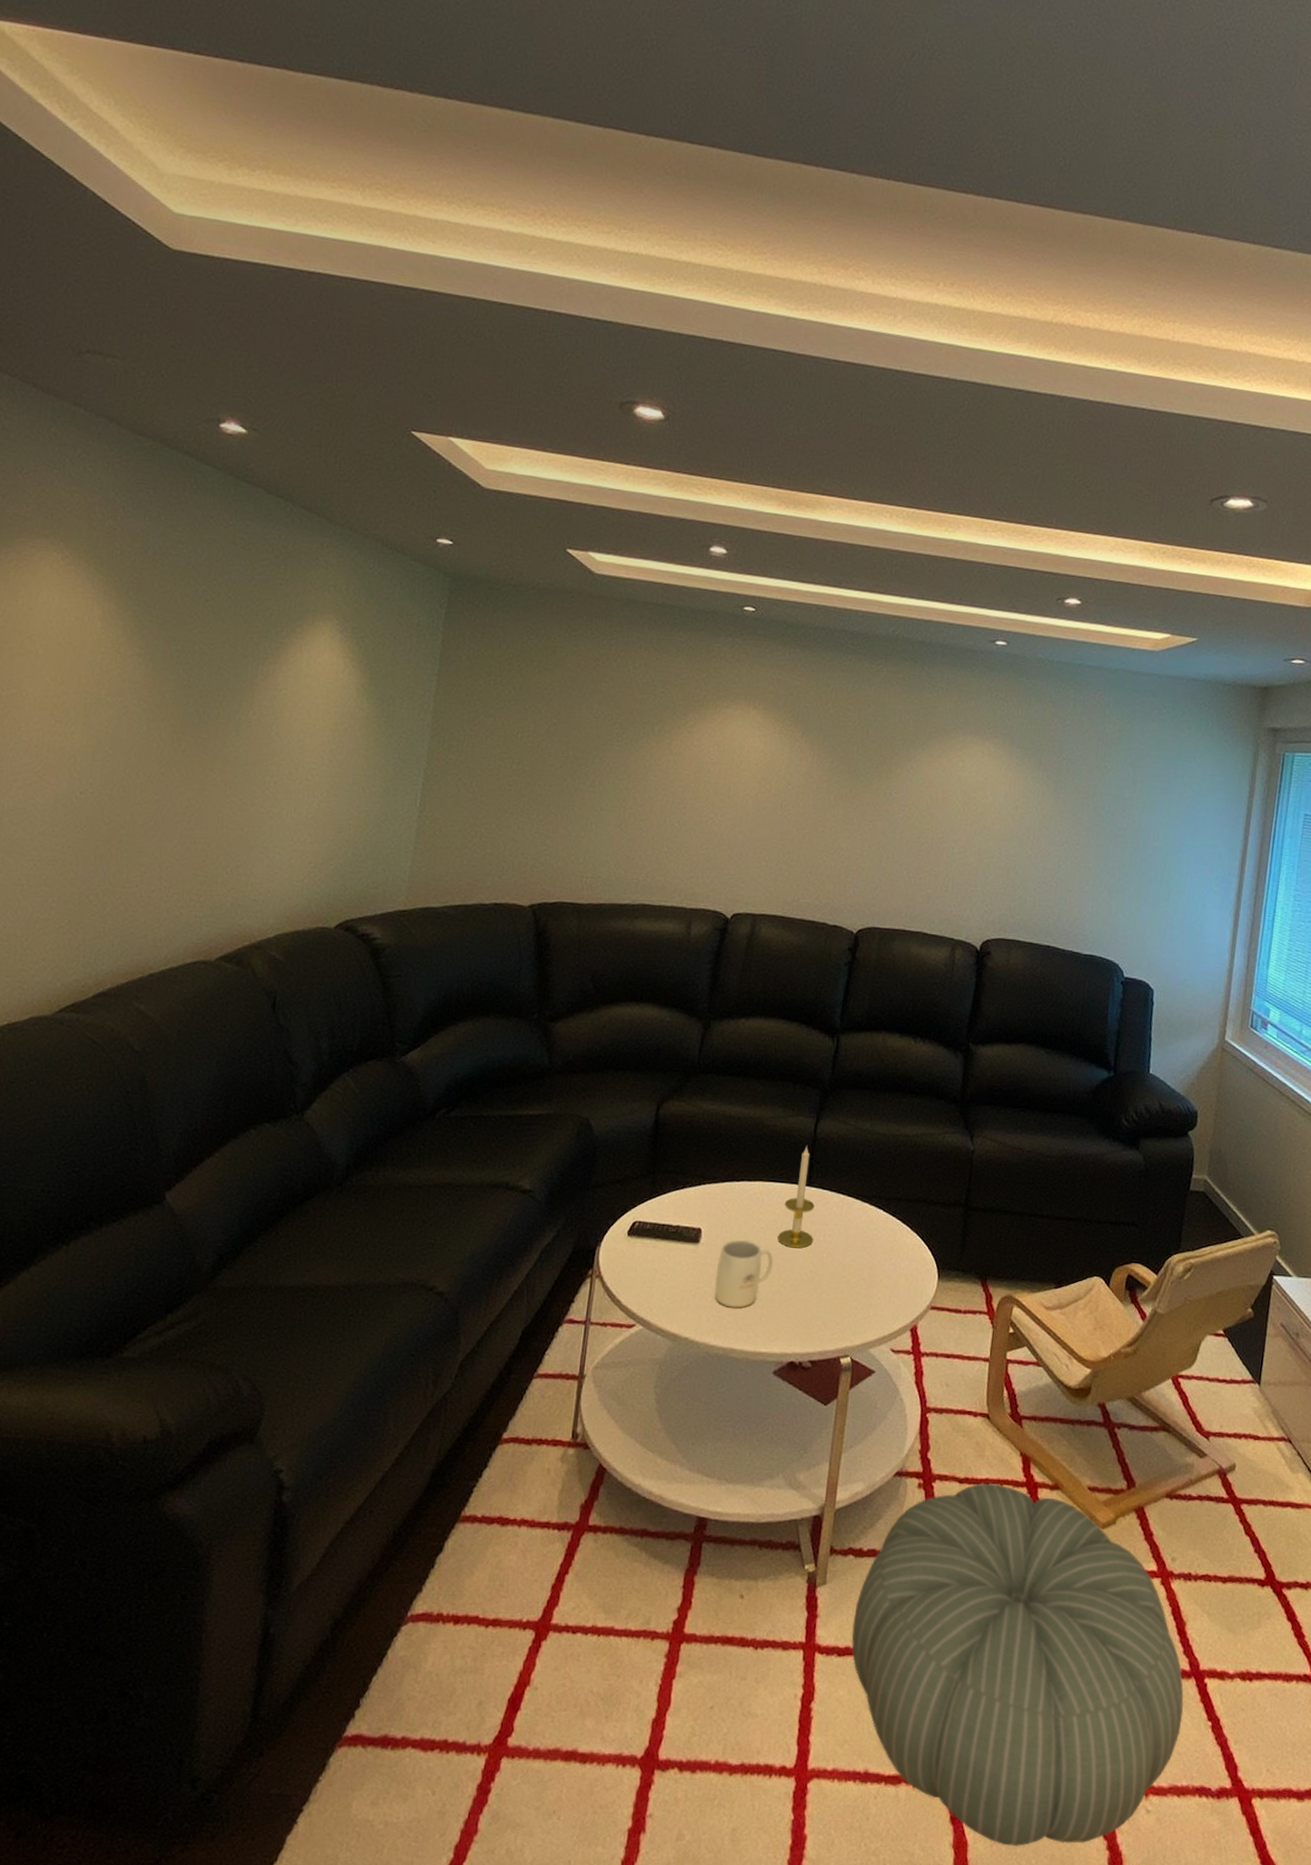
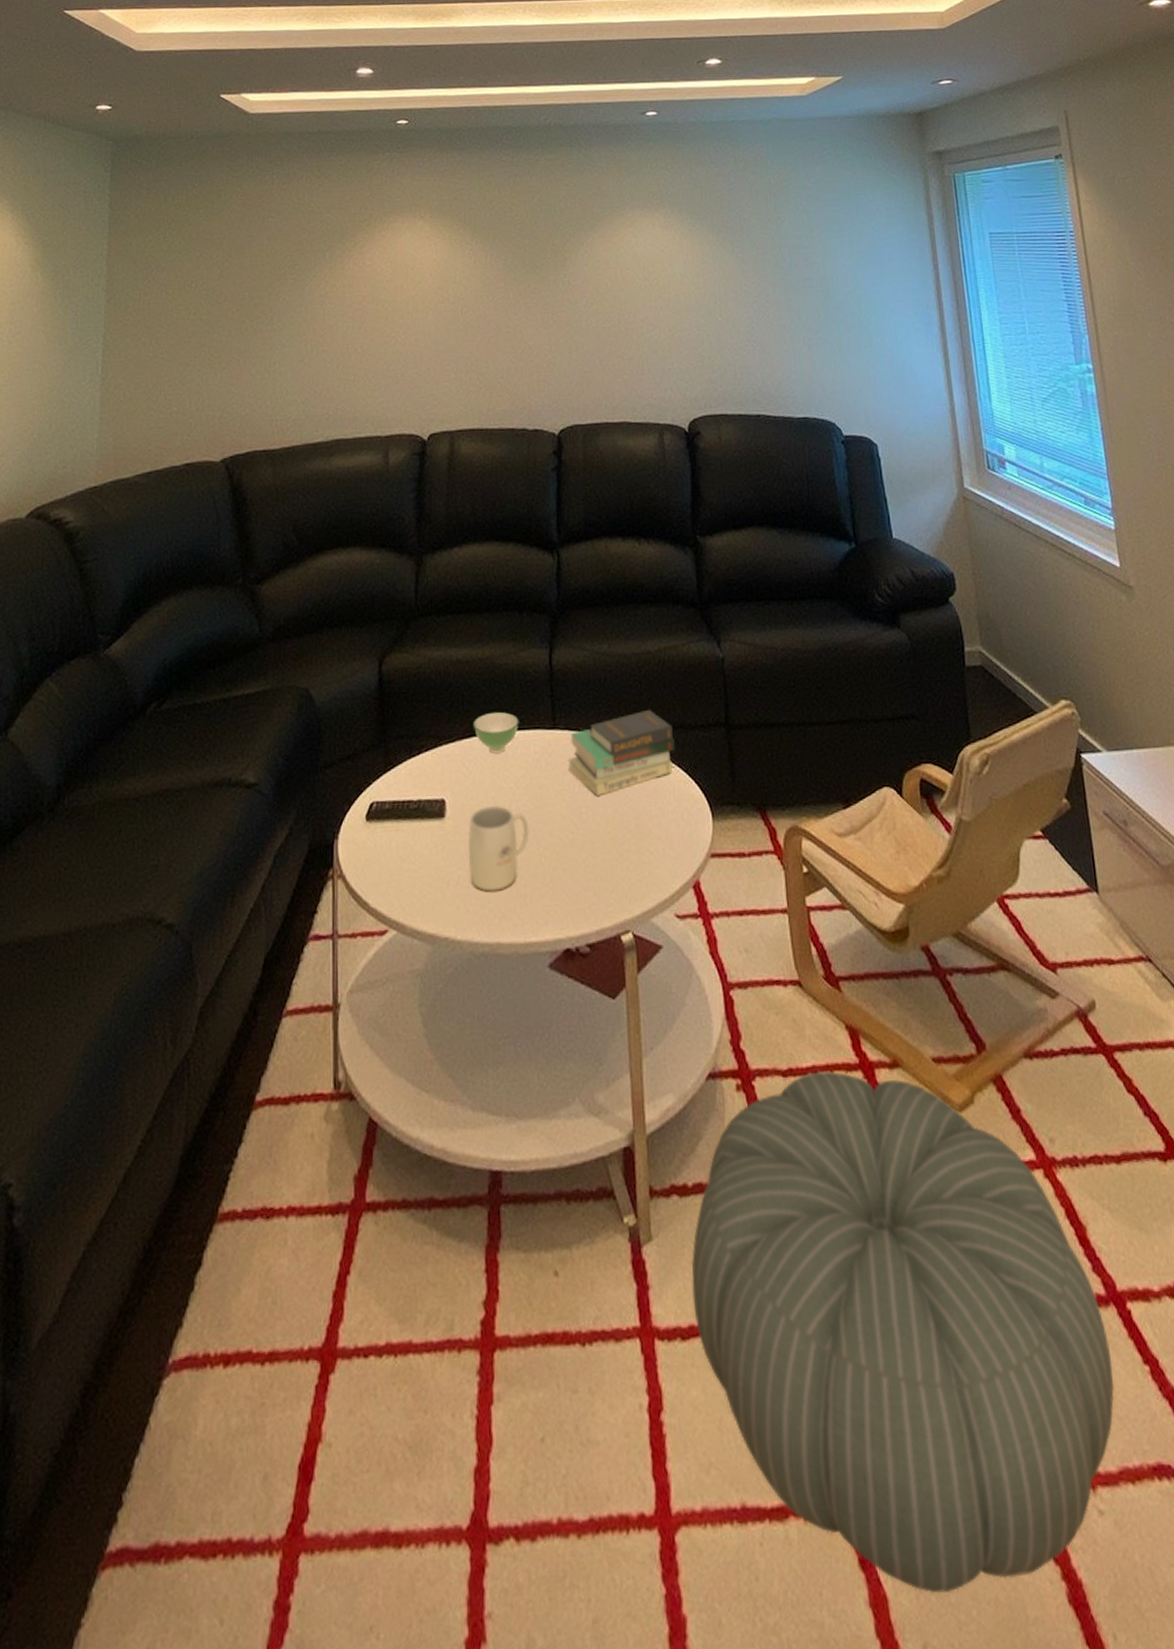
bowl: none [735,1163,779,1199] -> present [472,711,519,754]
candle: present [777,1145,815,1248] -> none [529,681,568,807]
books: none [816,1182,917,1247] -> present [568,709,675,797]

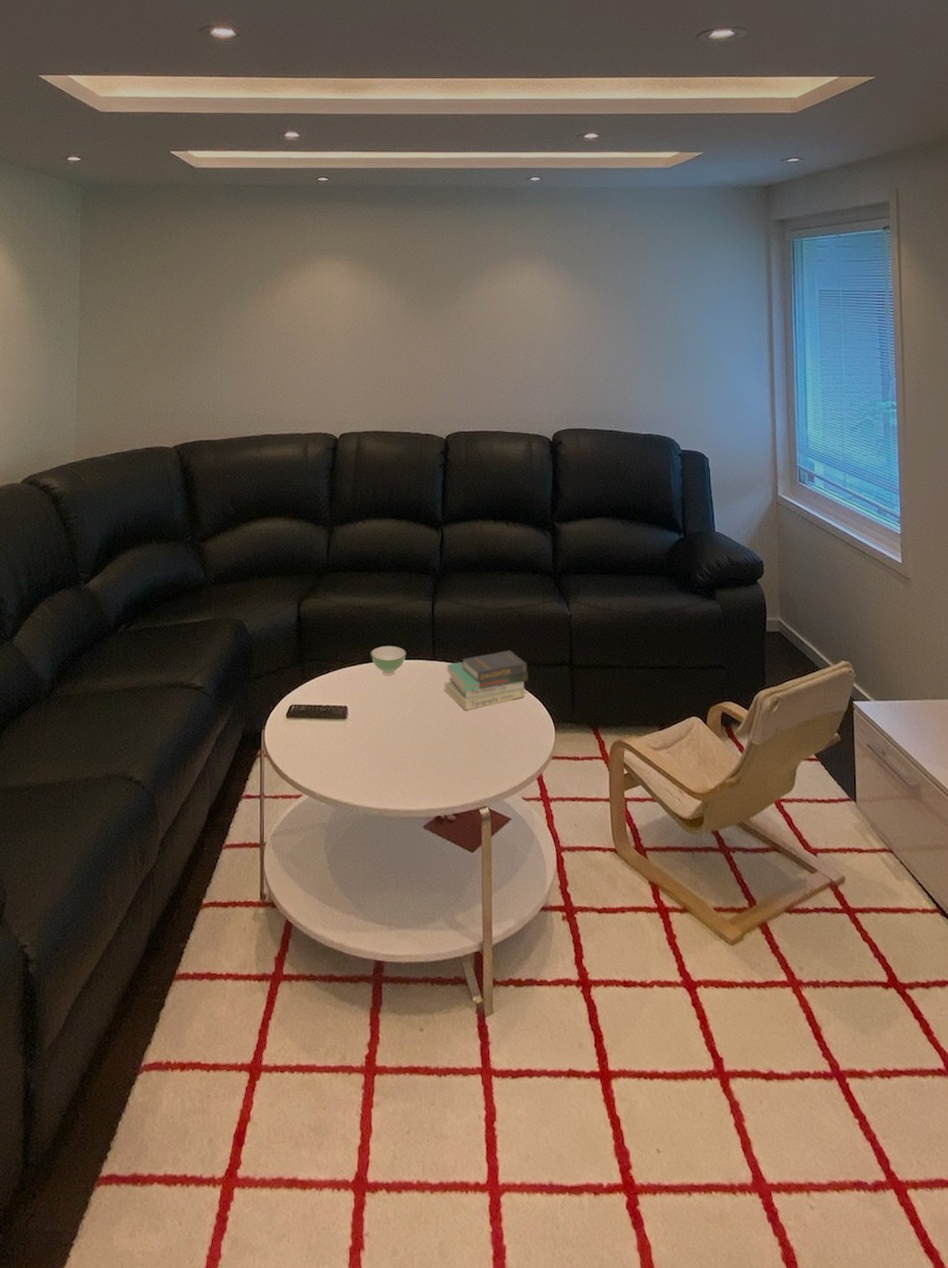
mug: present [468,804,529,892] -> none [364,712,412,773]
pouf: present [692,1071,1115,1594] -> none [521,911,831,1247]

